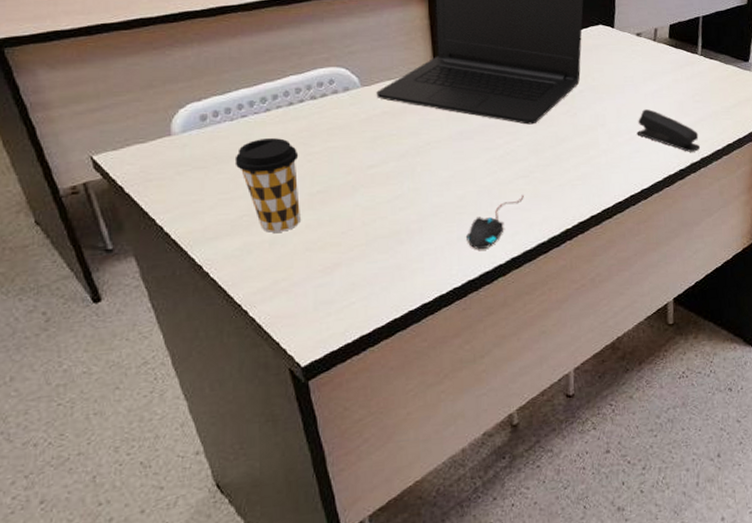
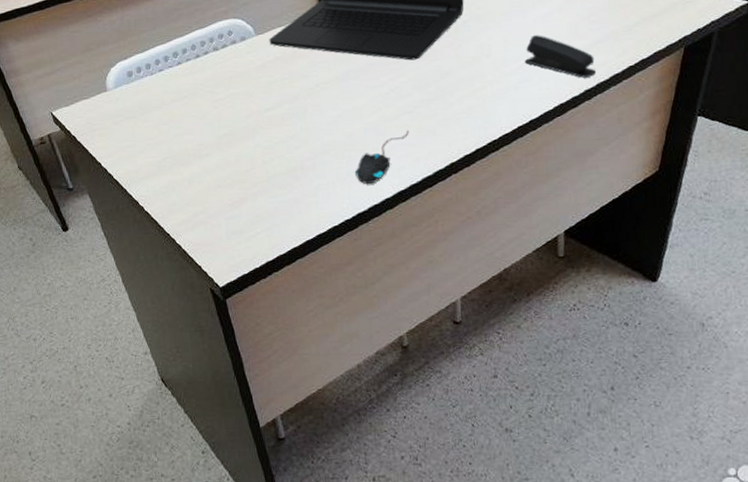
coffee cup: present [234,138,300,233] -> none [156,88,212,172]

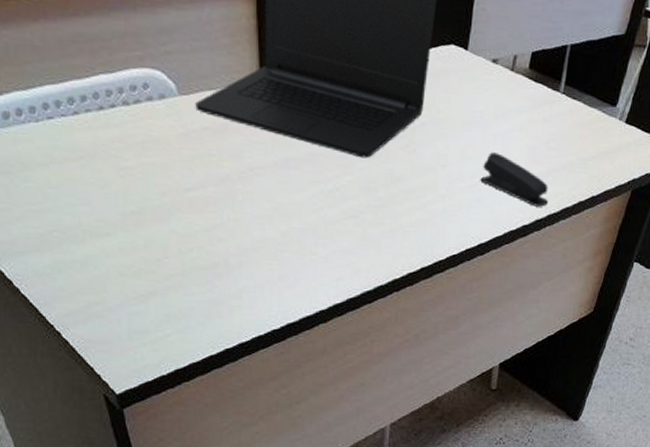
mouse: present [354,130,409,184] -> none [286,237,351,292]

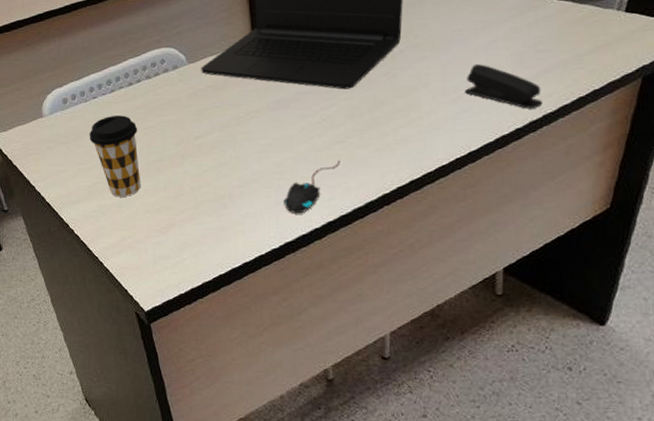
coffee cup: none [41,146,113,253] -> present [89,115,141,197]
mouse: none [286,237,351,292] -> present [283,160,340,213]

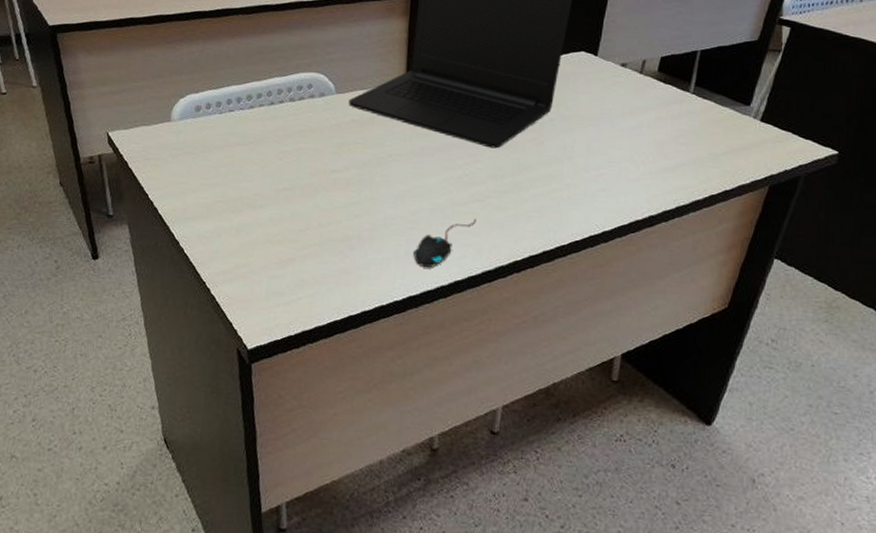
coffee cup: present [89,115,141,197] -> none [217,133,273,222]
stapler: present [464,64,542,109] -> none [606,146,677,199]

